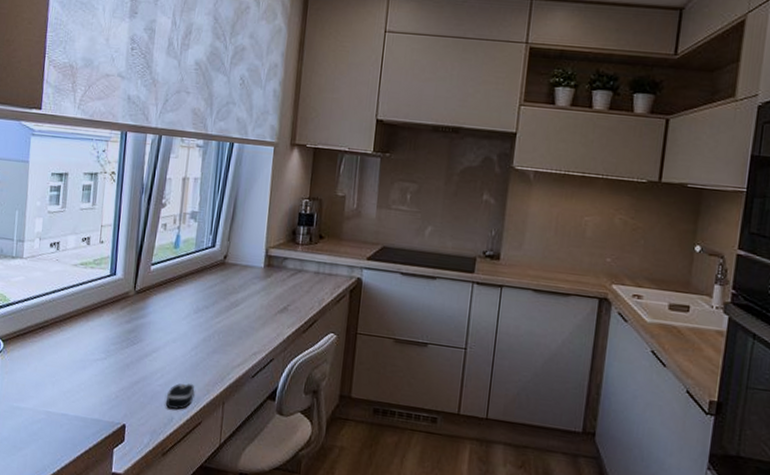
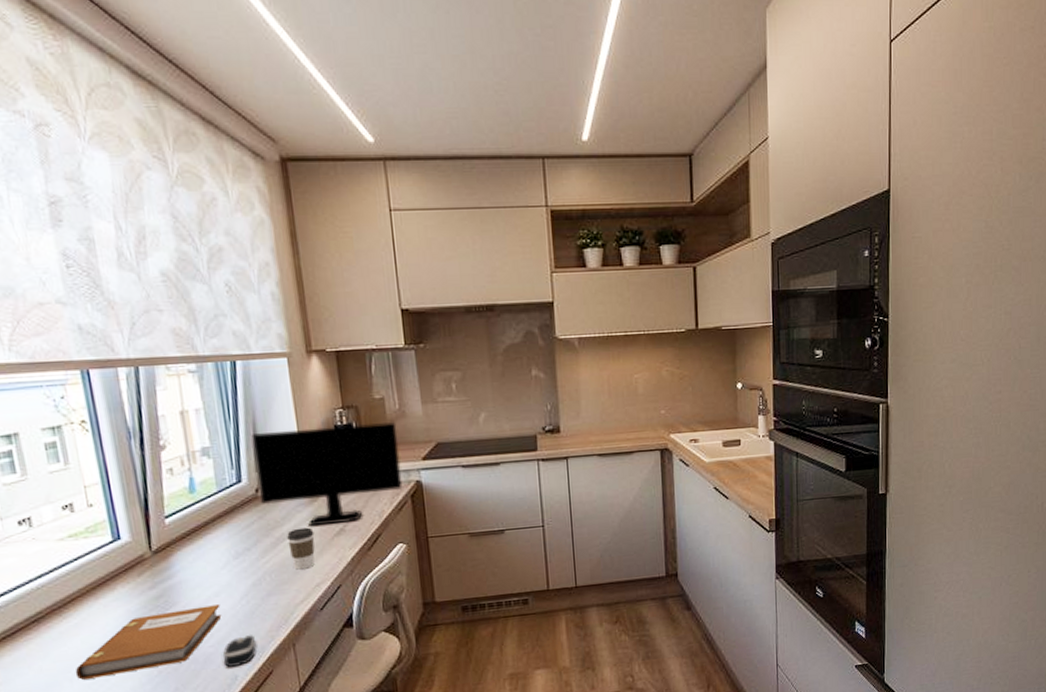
notebook: none [57,344,175,393] -> present [75,604,222,680]
monitor: none [225,207,351,303] -> present [251,421,403,527]
coffee cup: none [239,298,262,337] -> present [287,527,315,570]

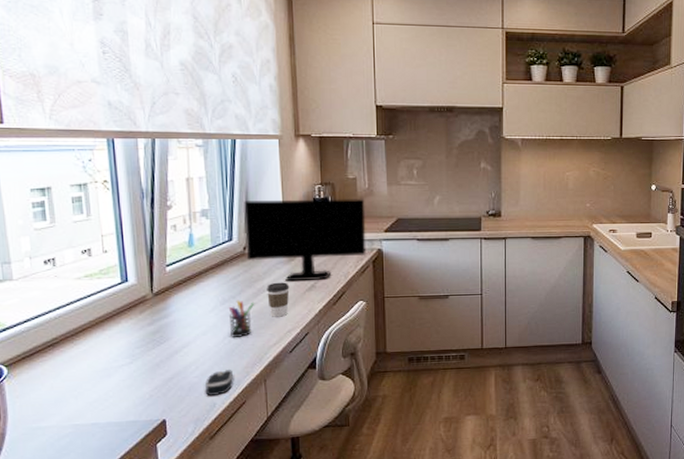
notebook: present [75,604,222,680] -> none [80,342,207,398]
pen holder: none [243,552,275,597] -> present [228,300,255,337]

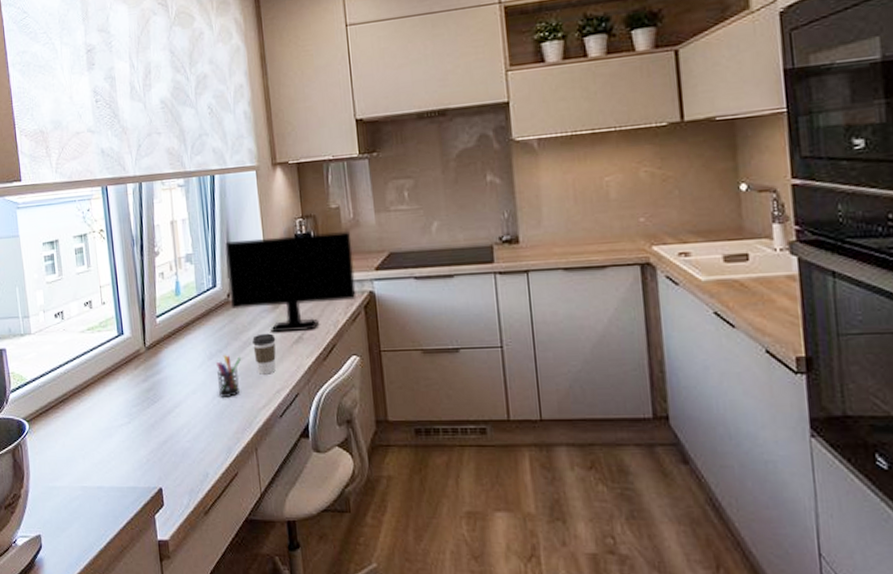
computer mouse: present [205,370,234,395] -> none [197,435,225,463]

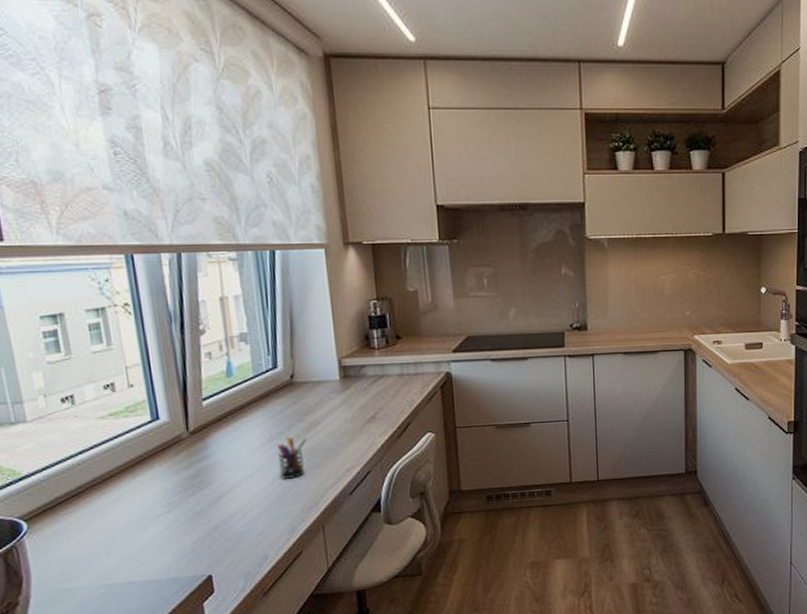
monitor: present [225,230,357,333] -> none [288,313,433,414]
coffee cup: present [252,333,276,375] -> none [319,414,346,455]

